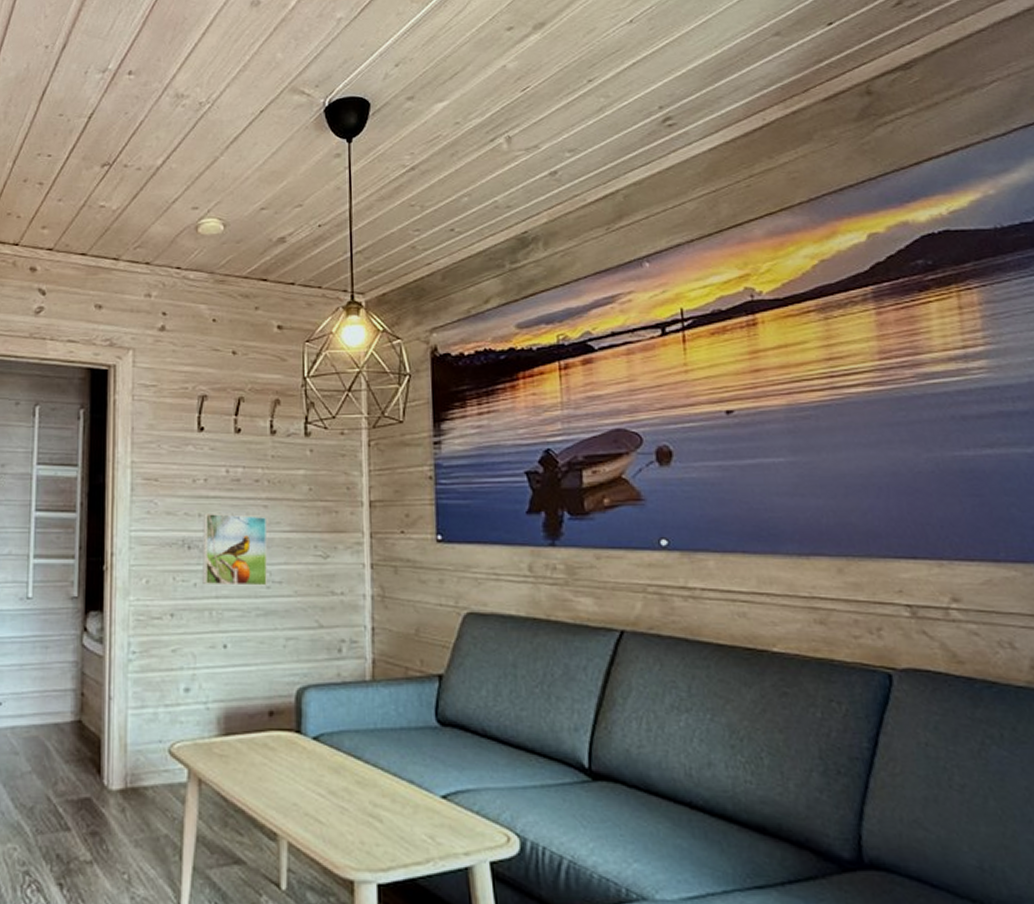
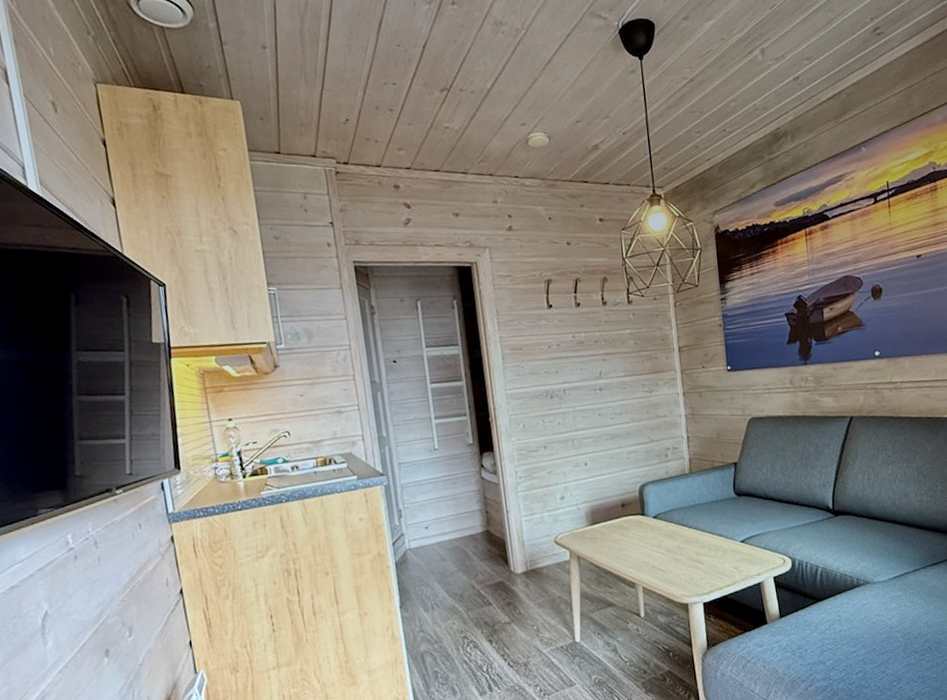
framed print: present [203,512,268,586] -> none [559,367,611,423]

